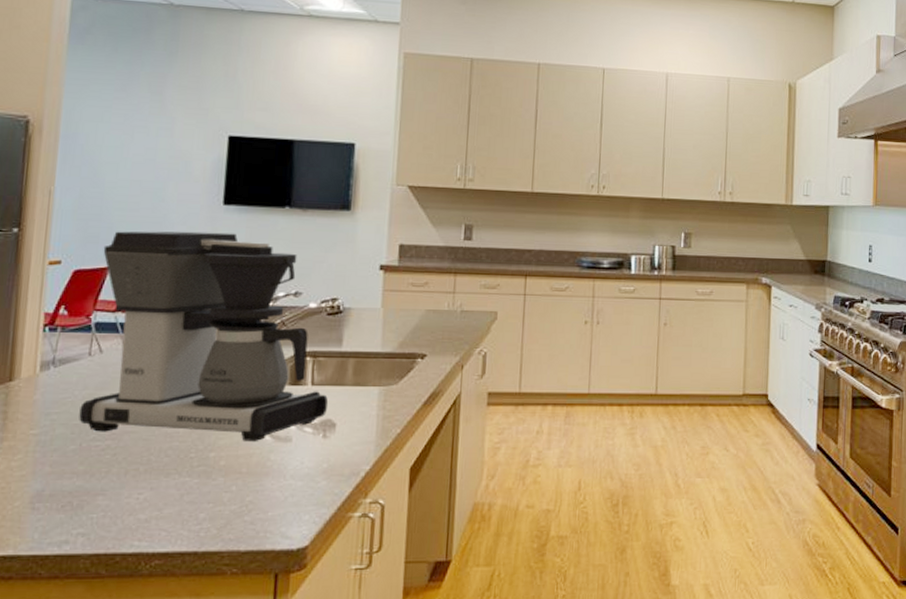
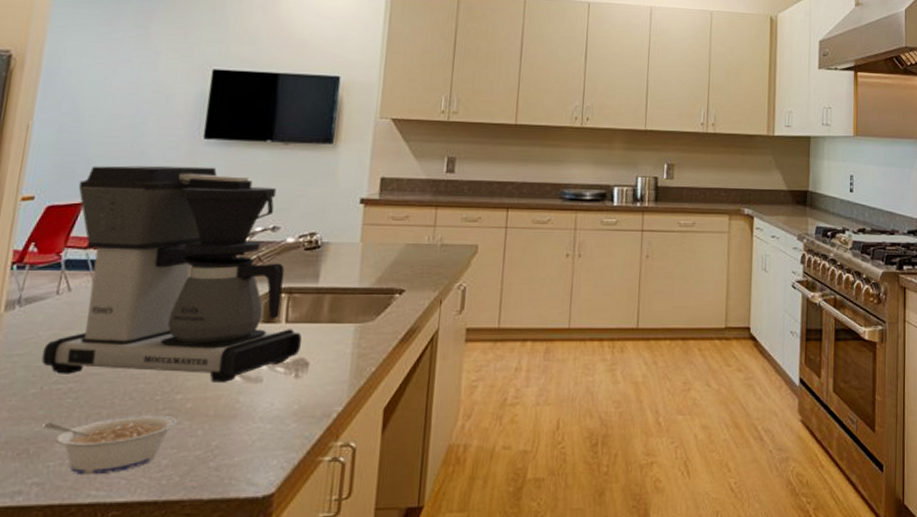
legume: none [84,472,212,527] -> present [42,415,178,476]

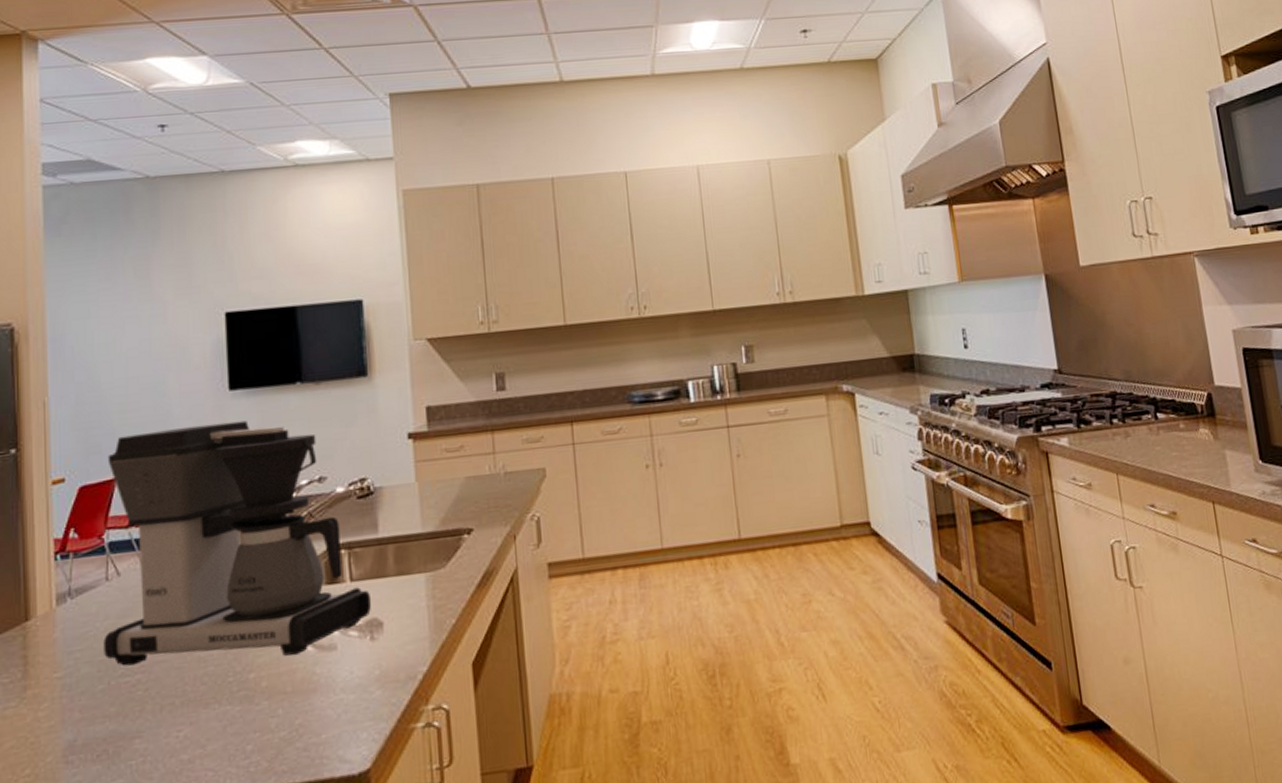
legume: present [42,415,178,476] -> none [117,697,255,772]

